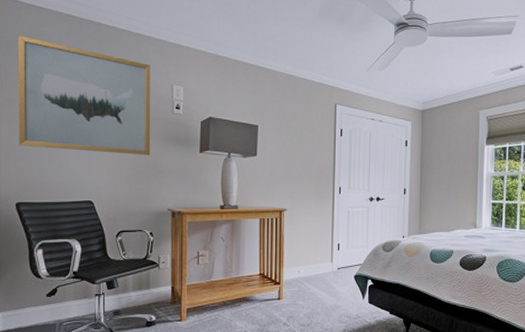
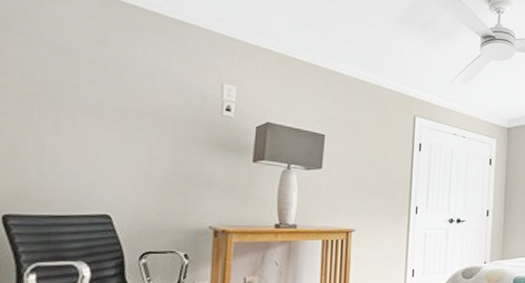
wall art: present [17,35,151,155] -> none [12,10,196,163]

